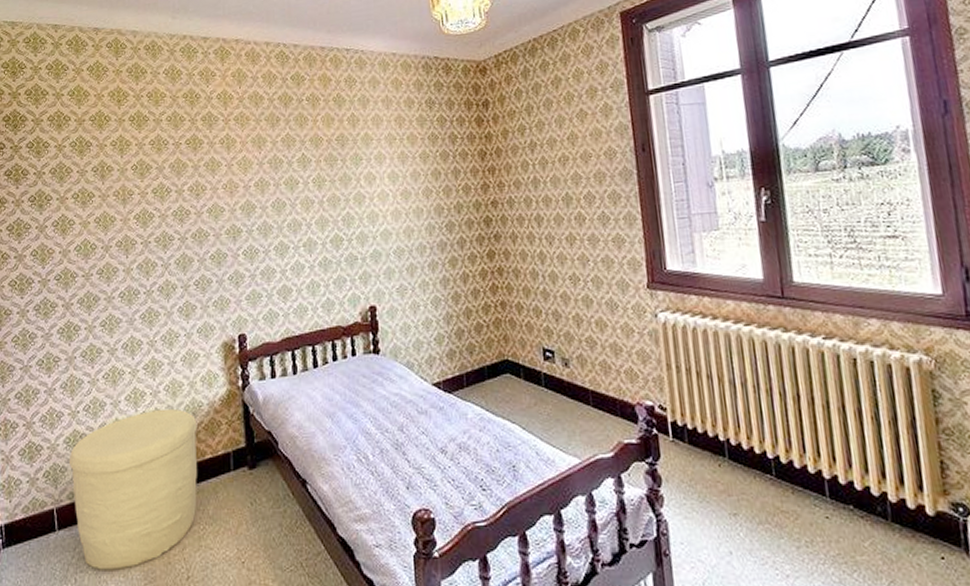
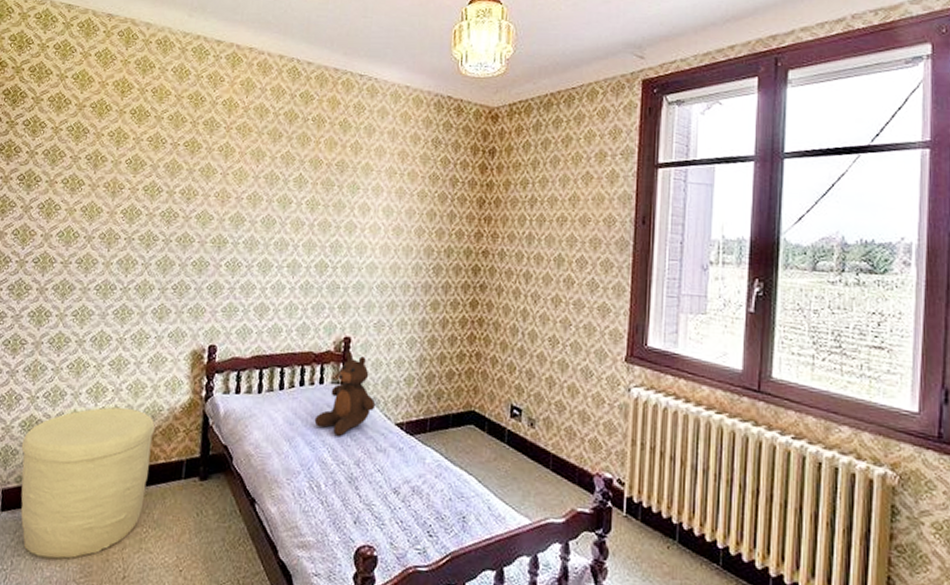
teddy bear: none [352,320,411,405] -> present [314,352,376,436]

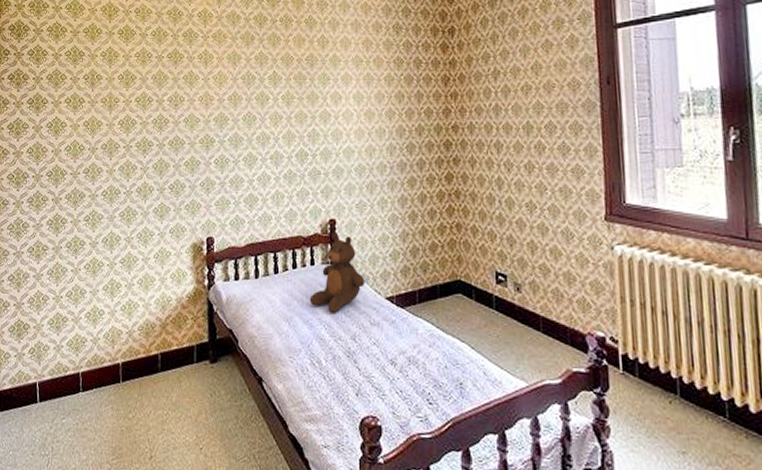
basket: present [20,407,155,559] -> none [51,300,166,443]

